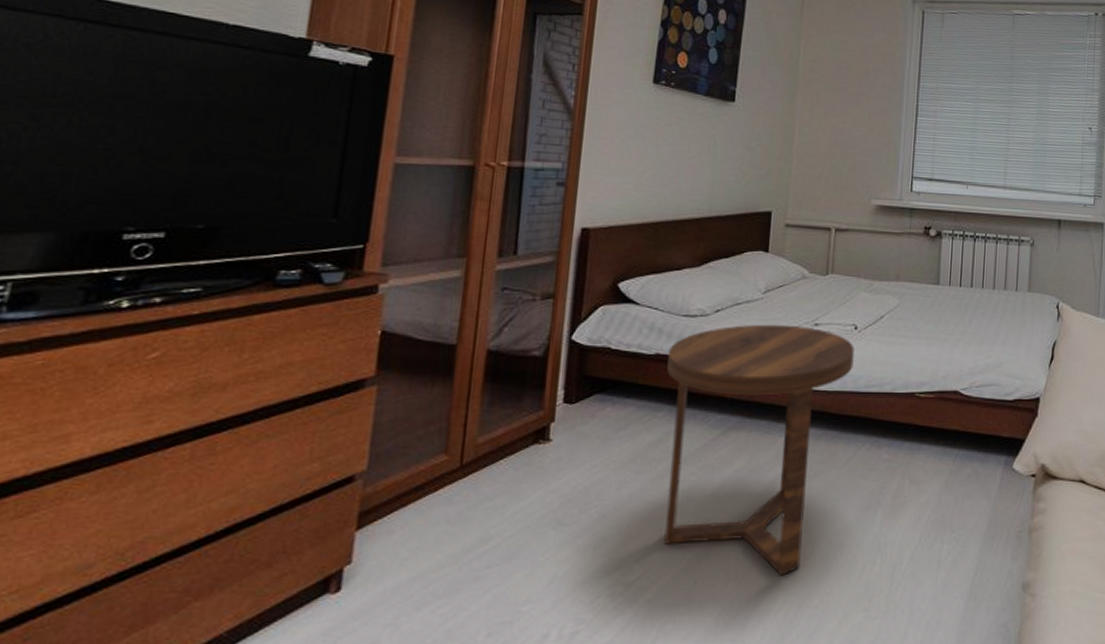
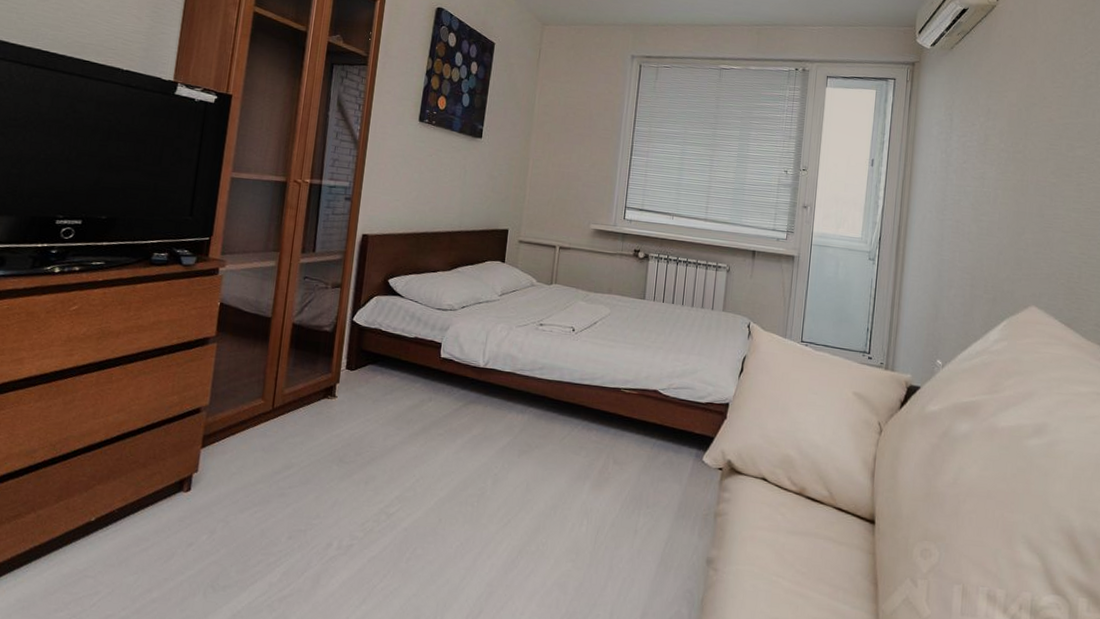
side table: present [664,324,855,576] -> none [417,320,572,525]

